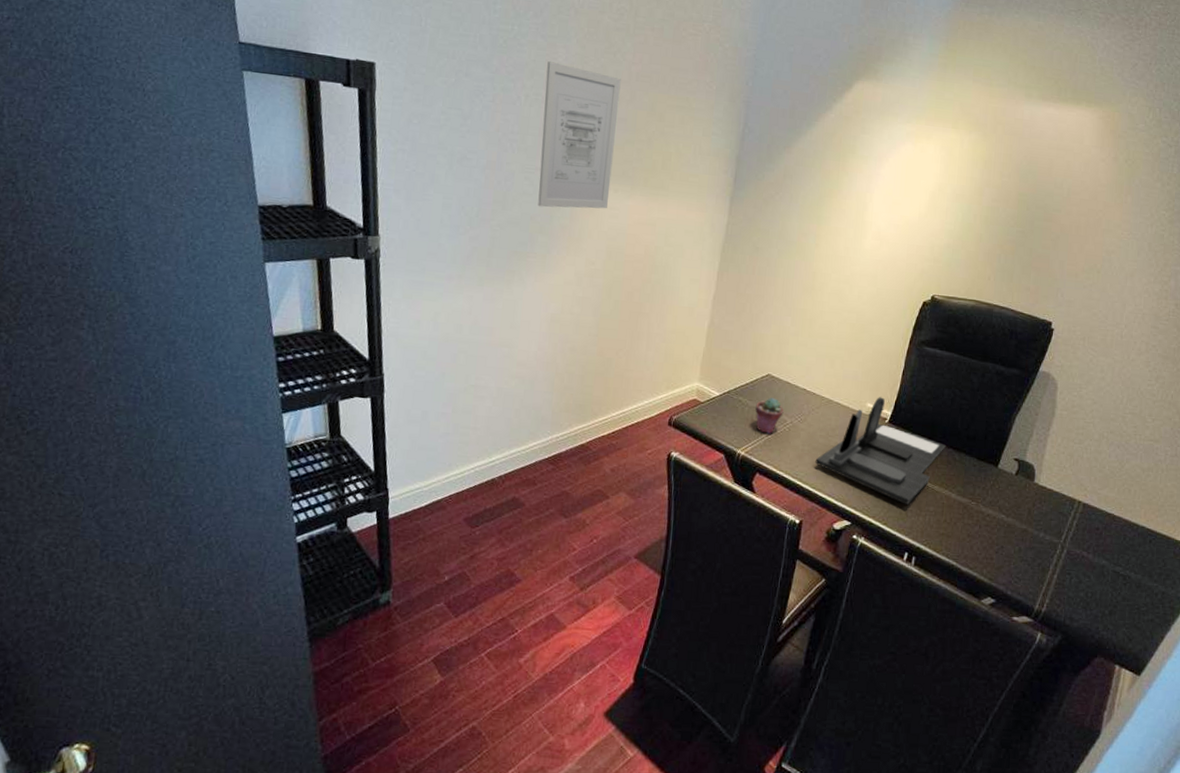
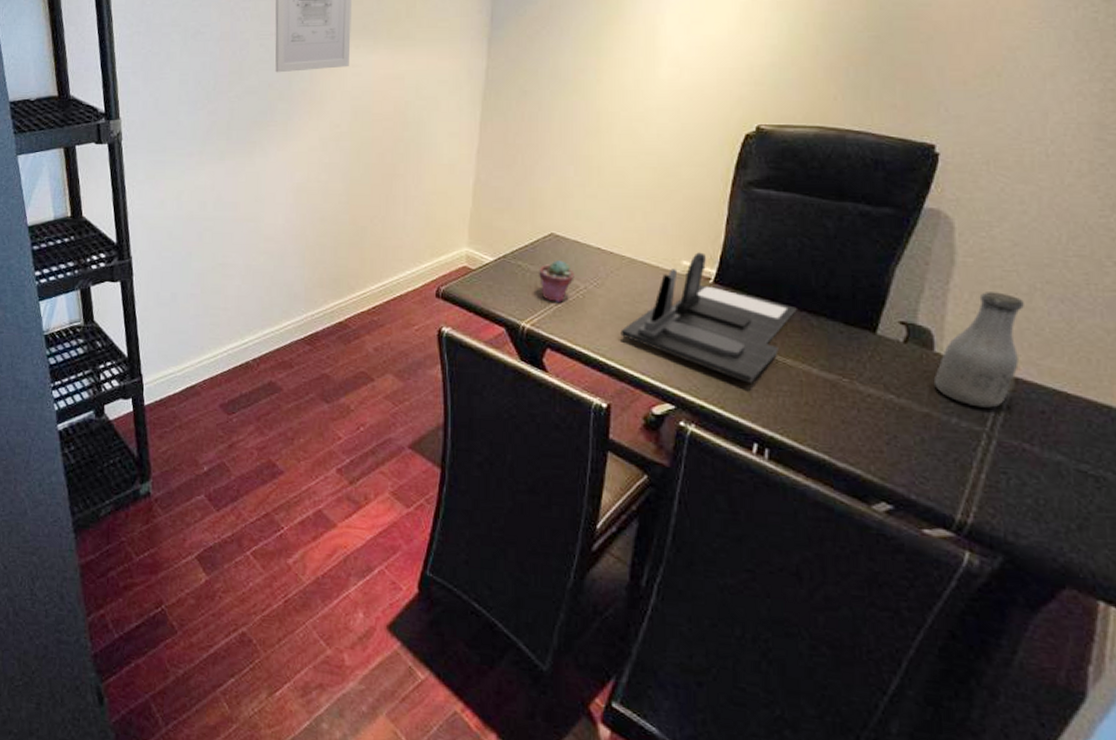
bottle: none [1032,438,1095,525] -> present [934,292,1024,408]

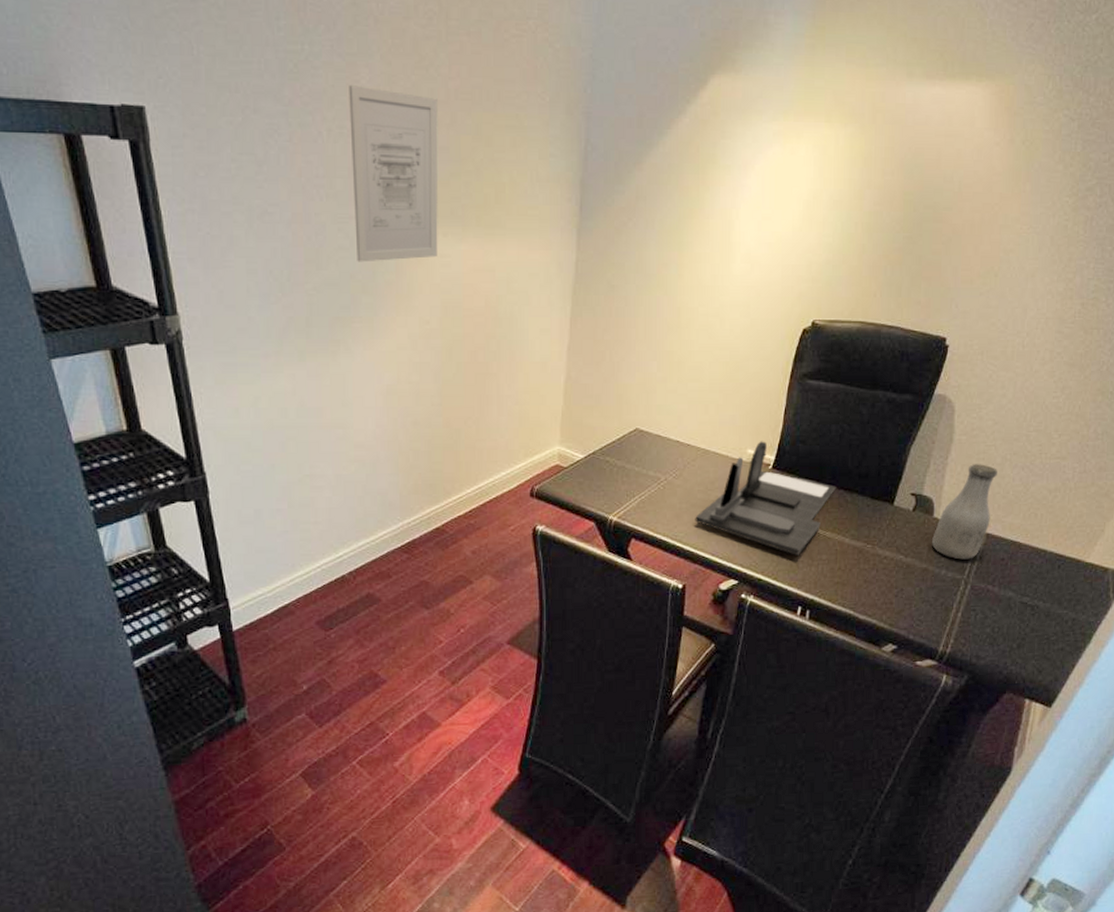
potted succulent: present [539,260,575,303] -> none [625,454,656,495]

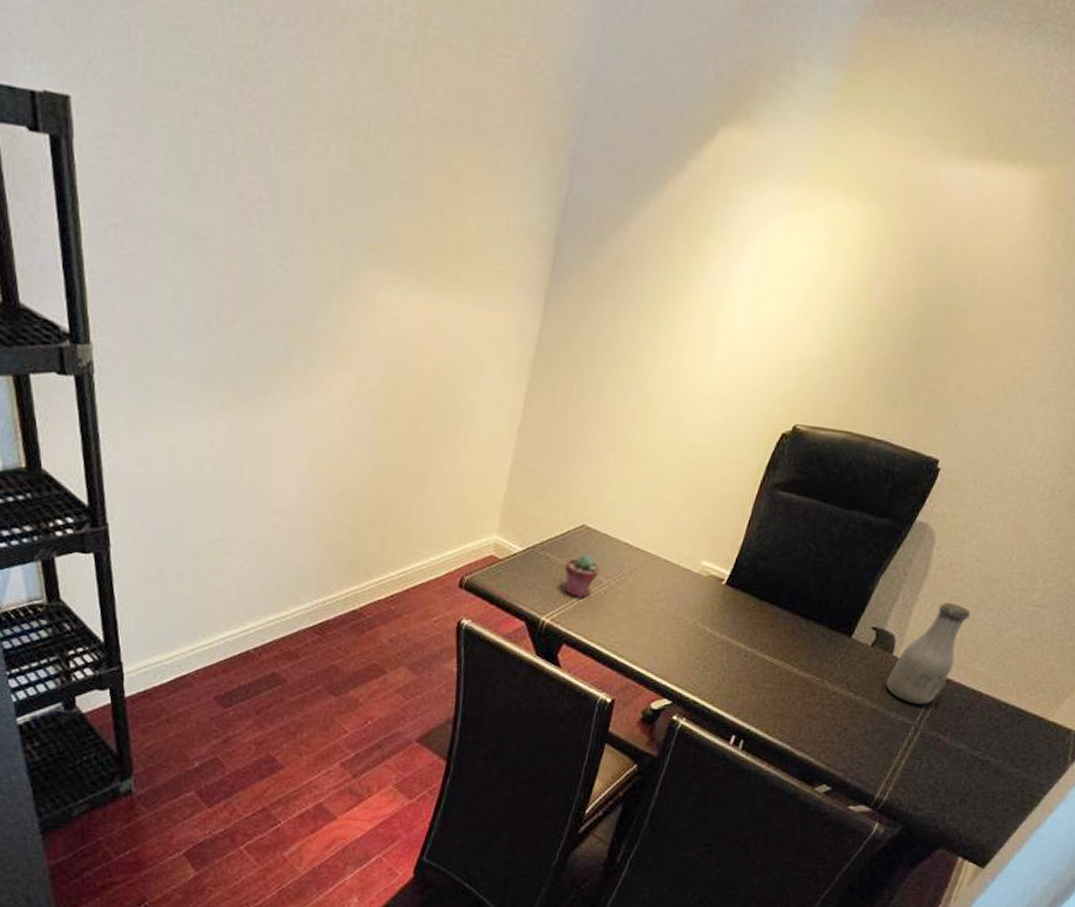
wall art: present [349,85,438,262] -> none [295,95,405,309]
potted succulent: none [625,454,656,495] -> present [565,554,600,598]
desk organizer: present [695,441,836,555] -> none [634,553,792,681]

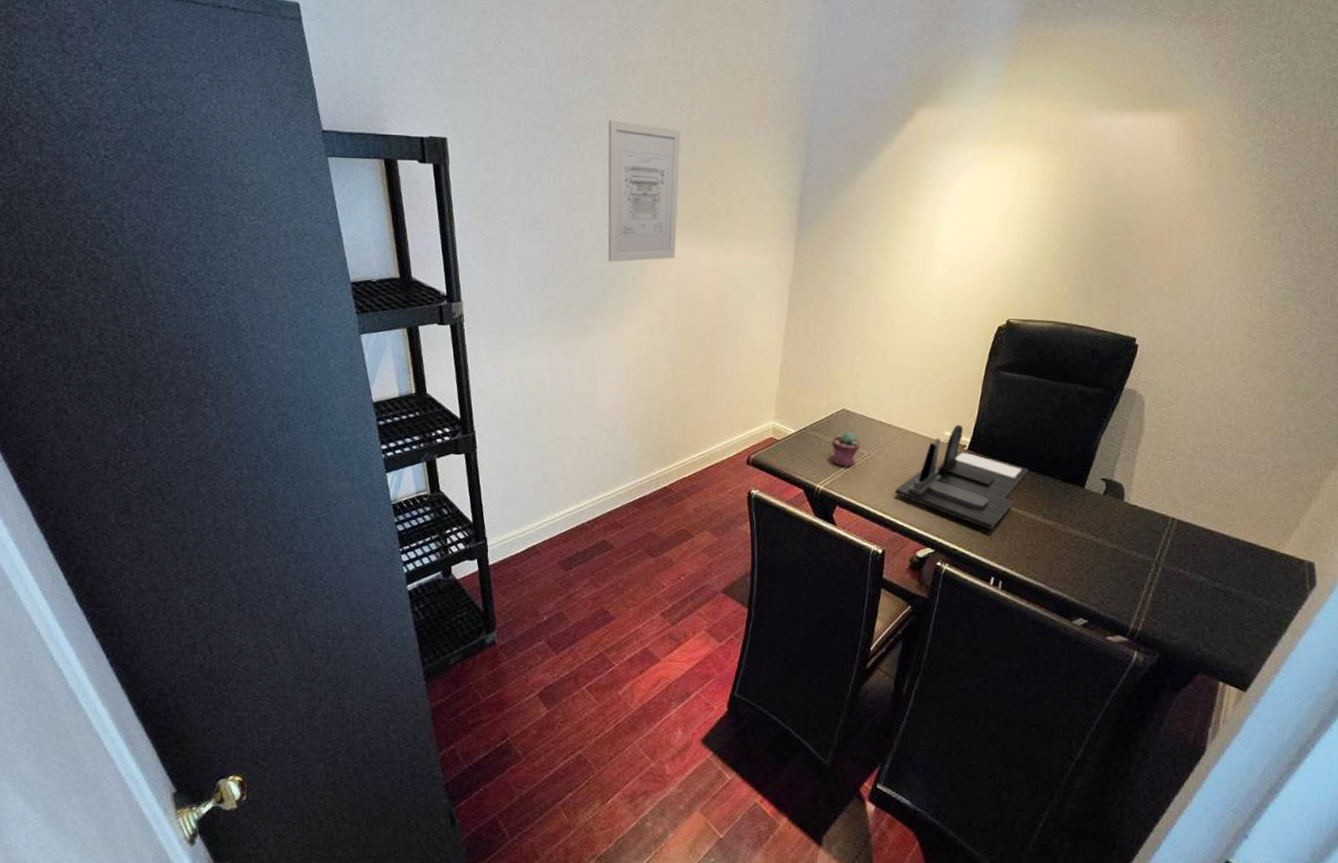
wall art: none [295,95,405,309] -> present [608,120,681,262]
desk organizer: none [634,553,792,681] -> present [895,424,1029,530]
bottle: present [886,602,971,705] -> none [1123,454,1188,543]

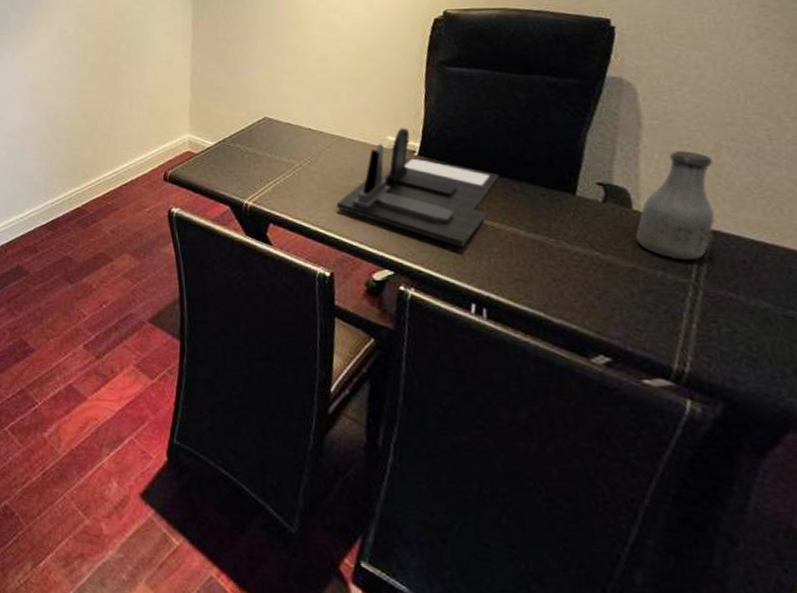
potted succulent: present [832,432,861,467] -> none [256,142,290,180]
bottle: none [1123,454,1188,543] -> present [636,151,715,260]

